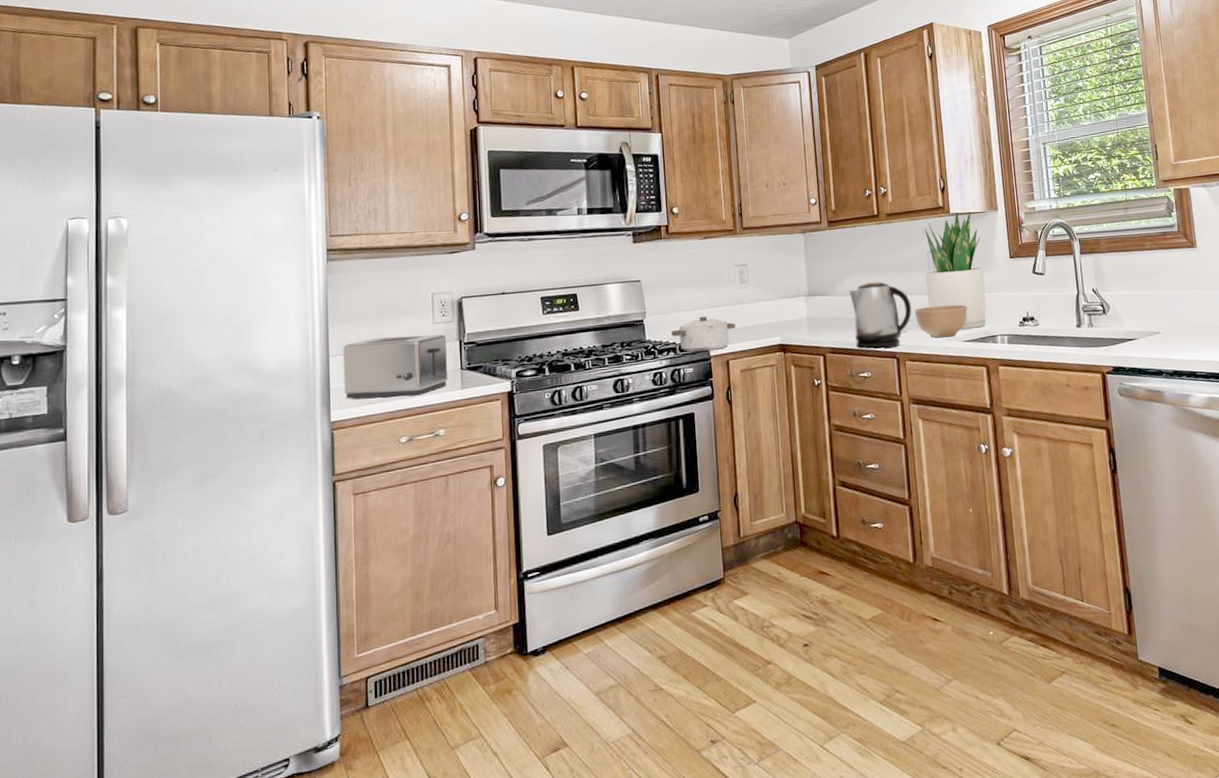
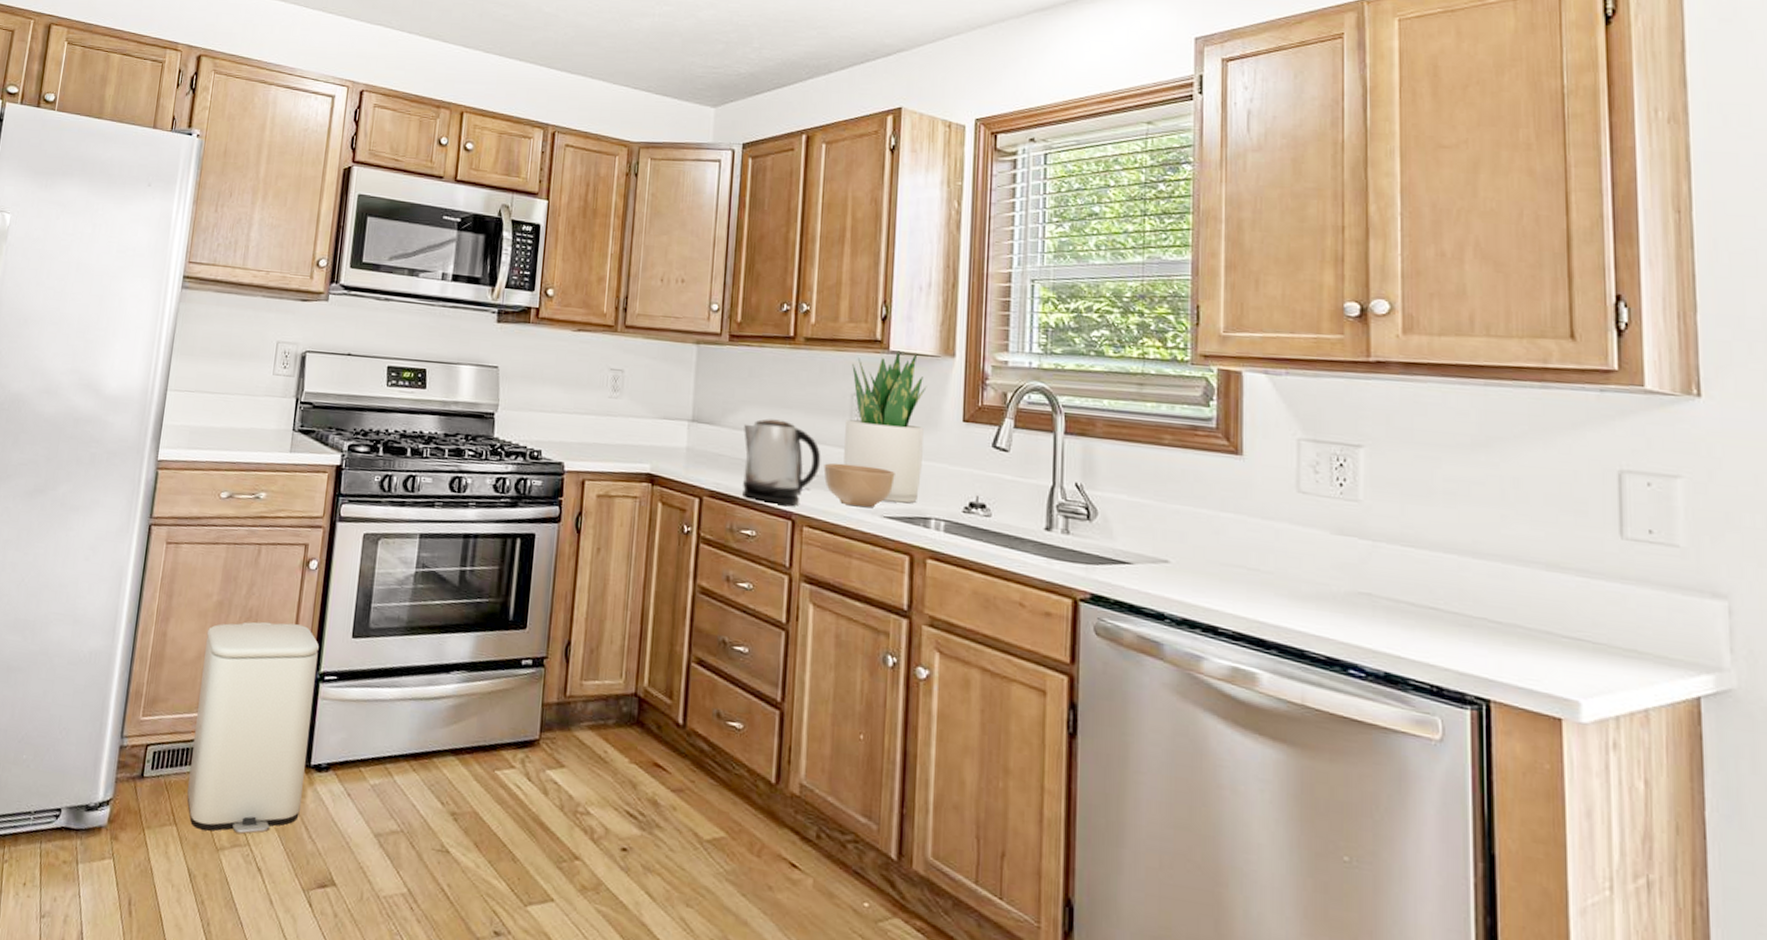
toaster: present [343,334,447,400] -> none [175,378,284,451]
pedal bin: none [408,536,524,737] -> present [187,621,320,835]
cooking pot: present [671,316,735,353] -> none [523,421,599,465]

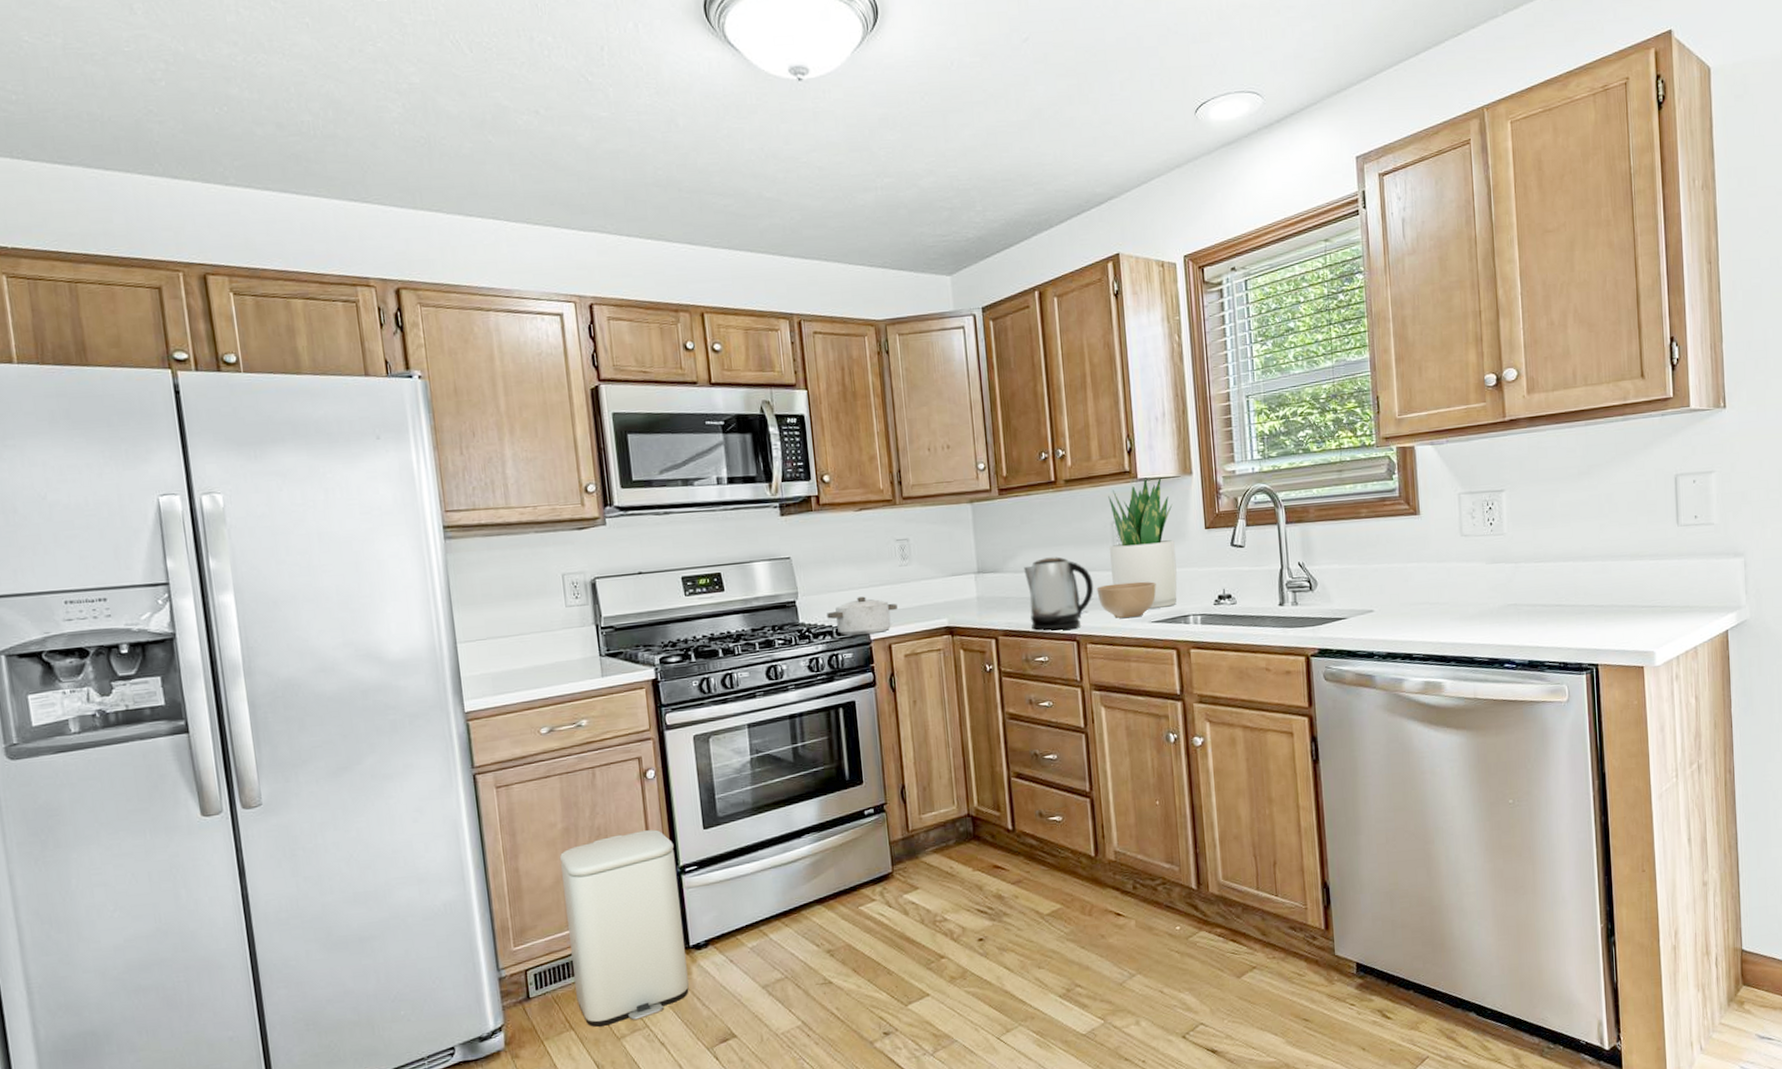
cooking pot: none [523,421,599,465] -> present [827,596,898,636]

